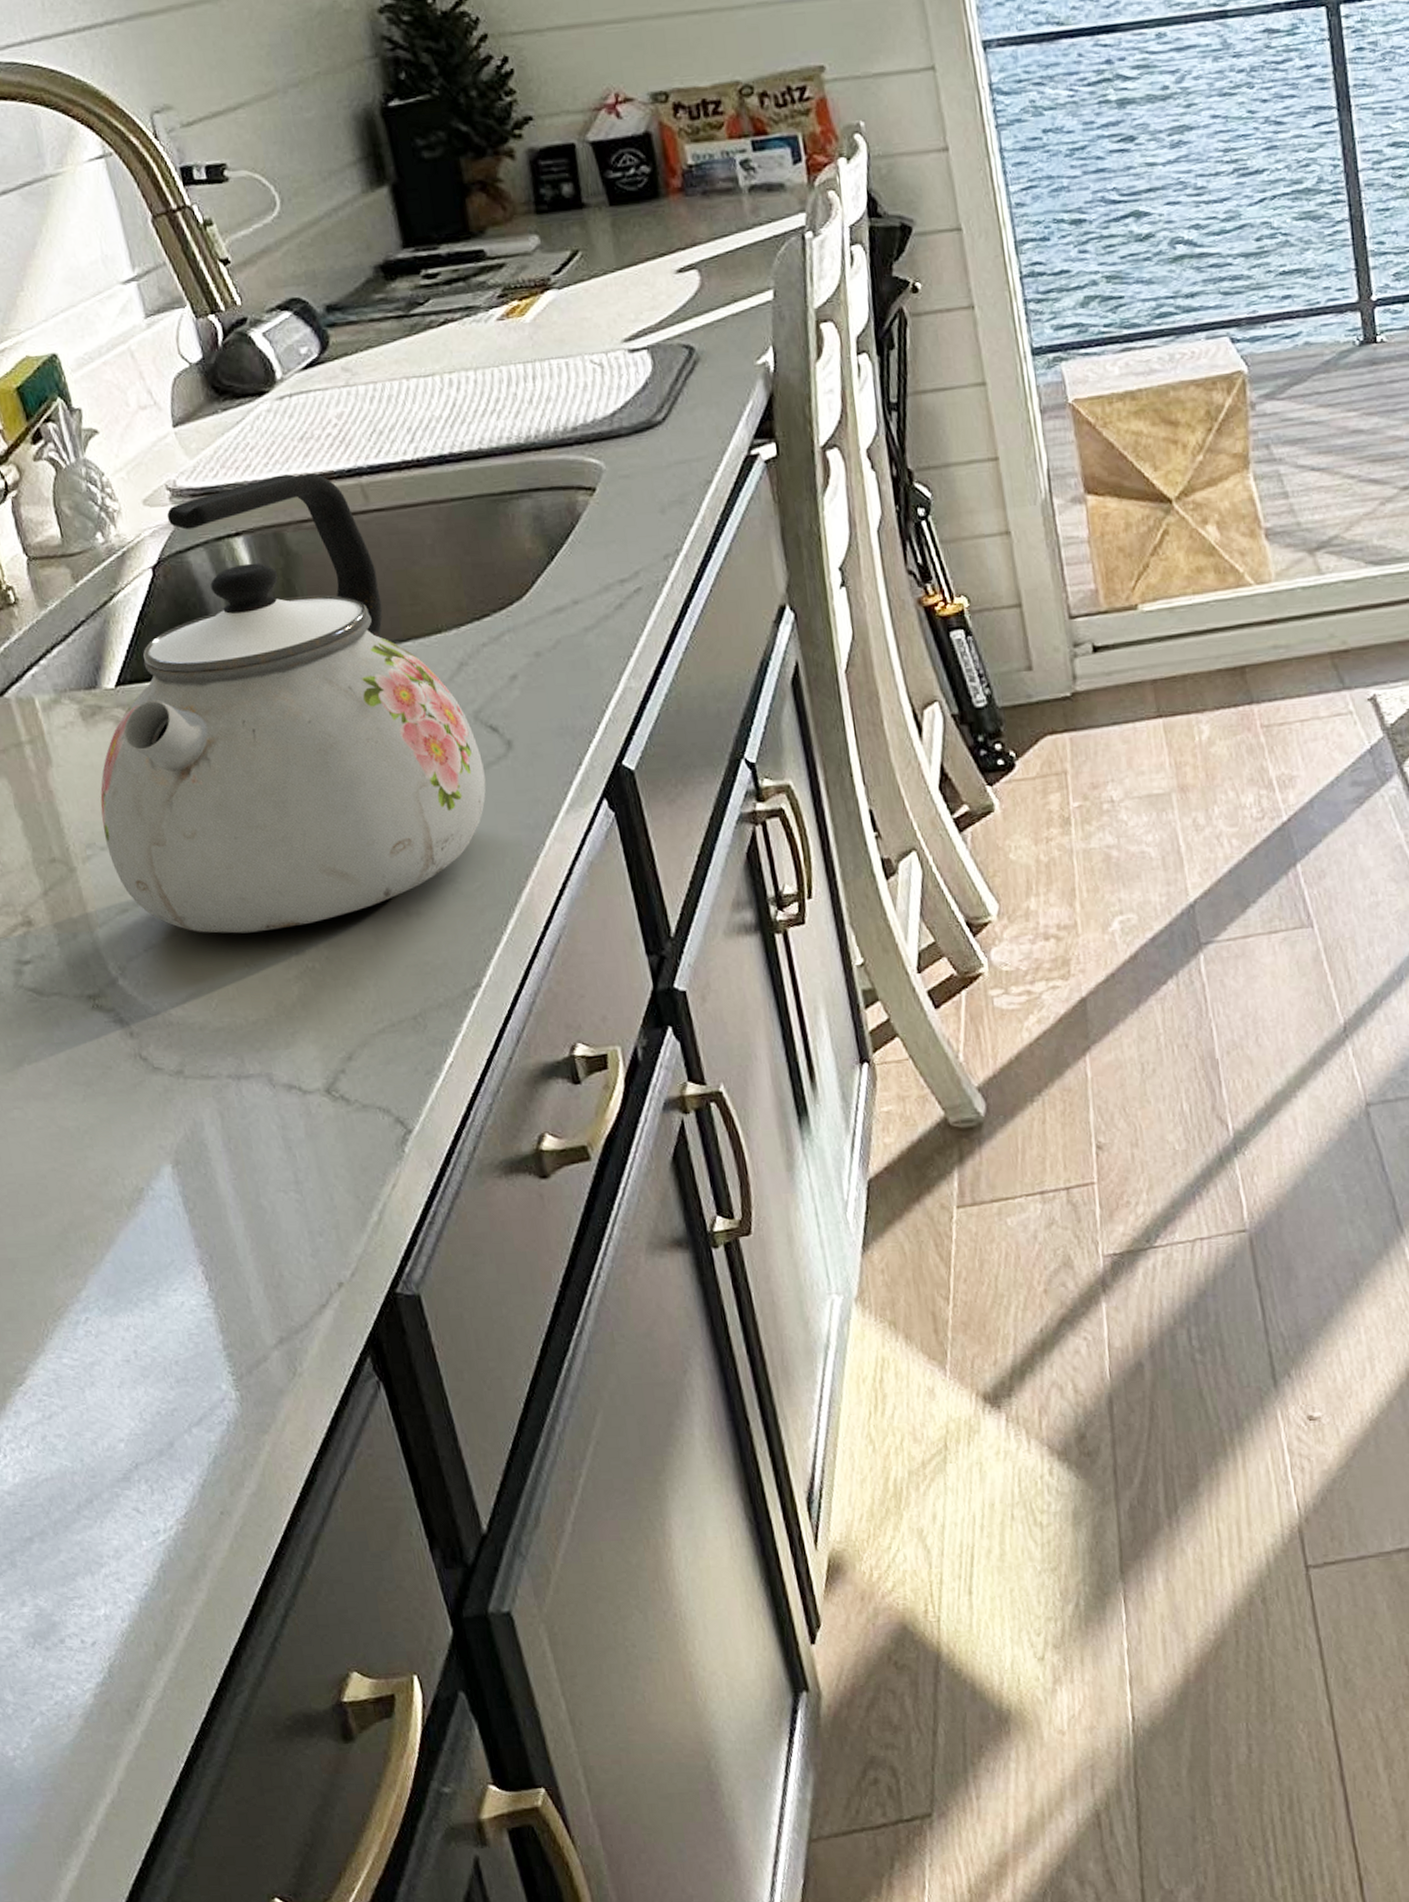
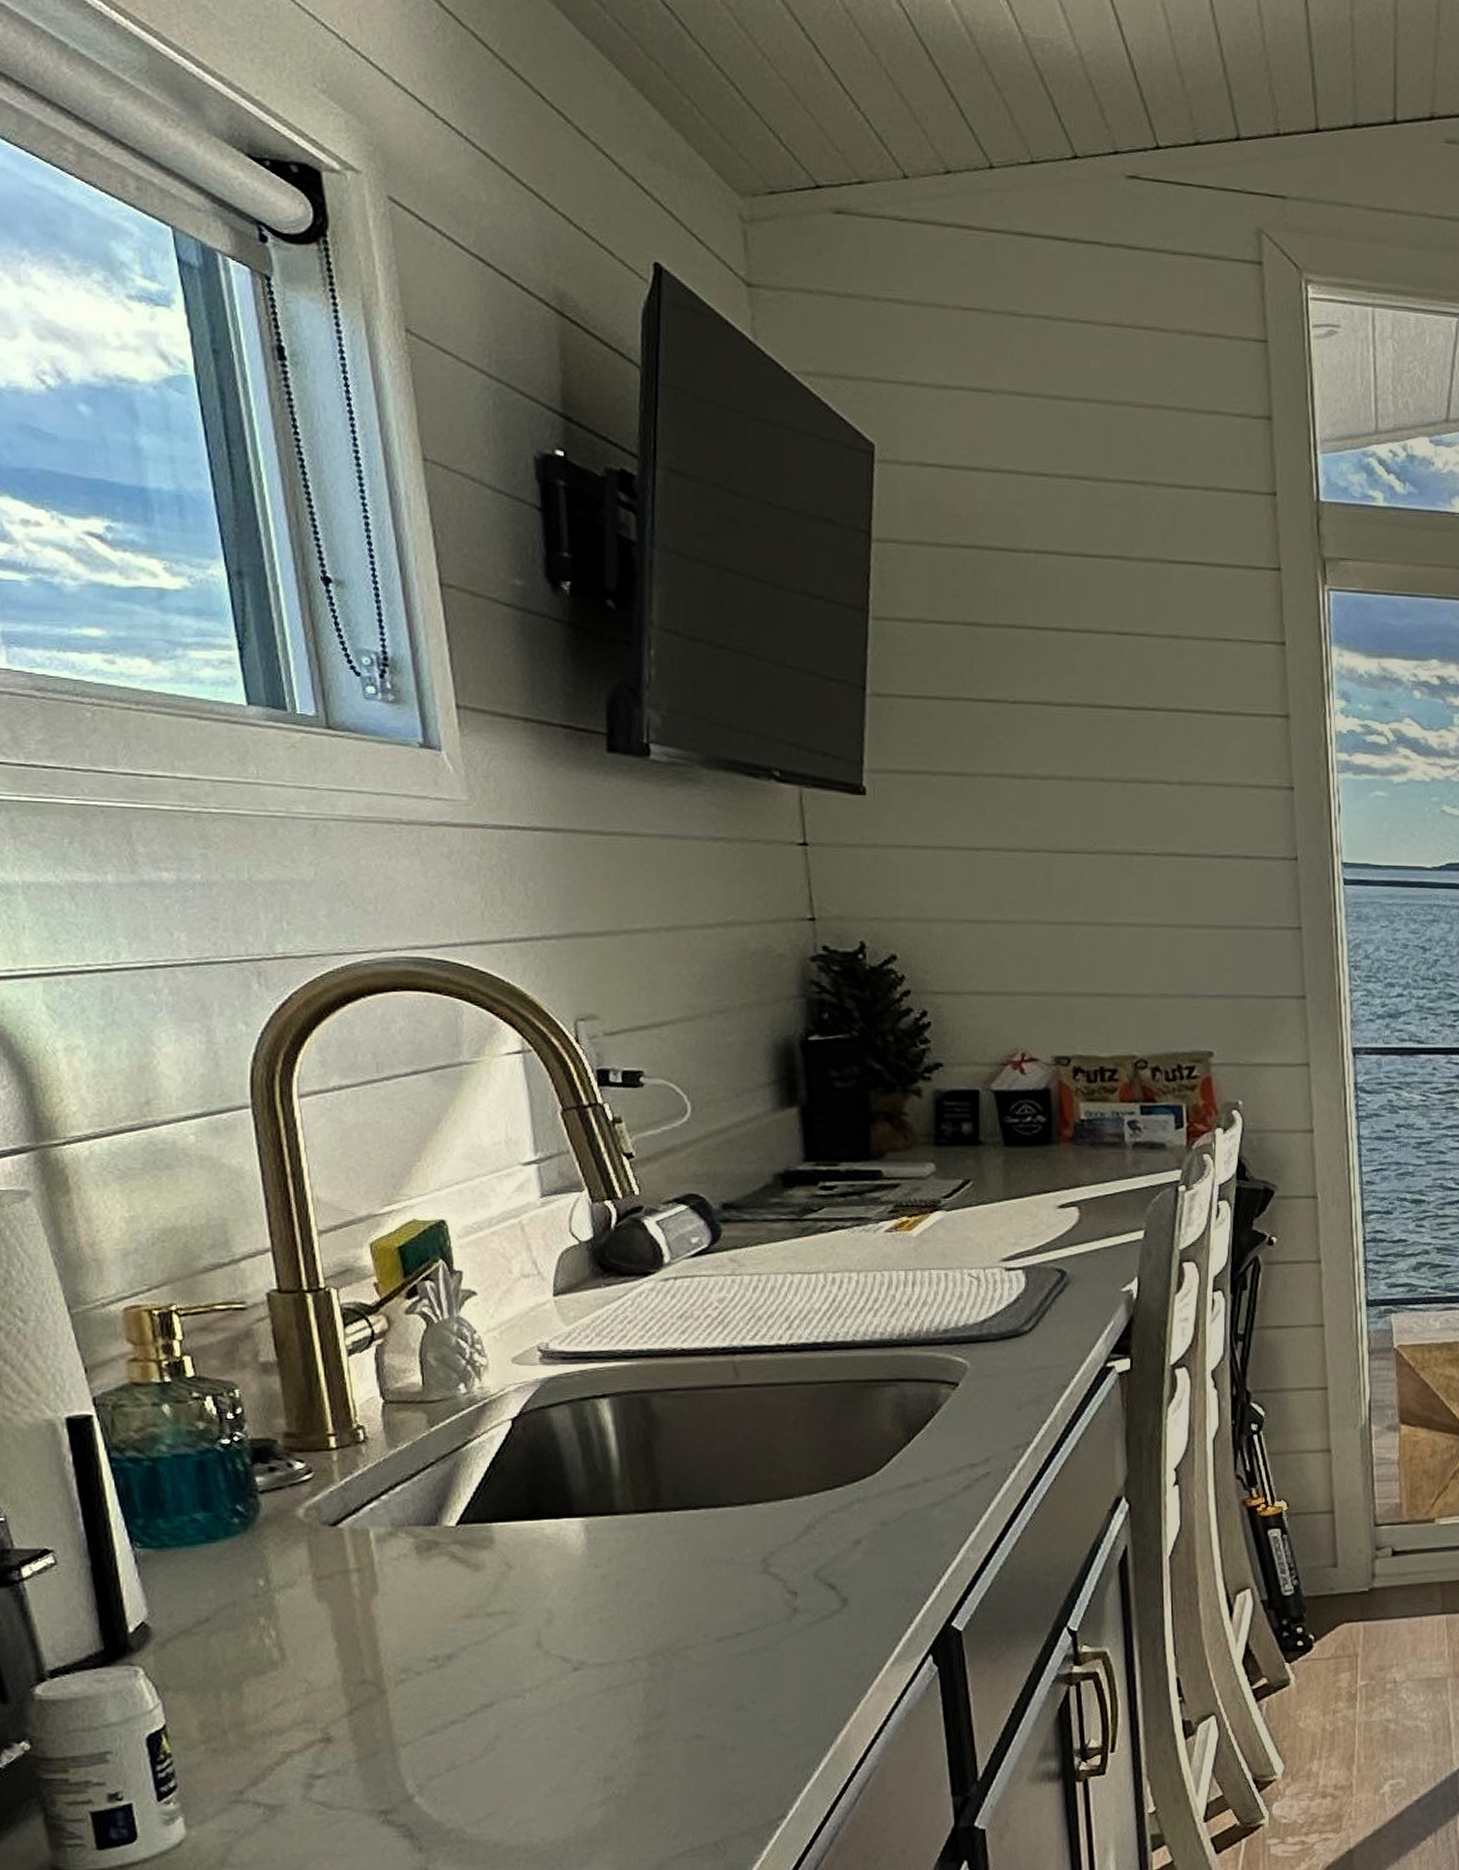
kettle: present [100,473,486,934] -> none [421,1347,817,1759]

